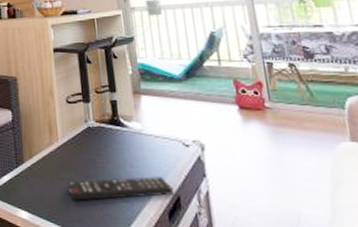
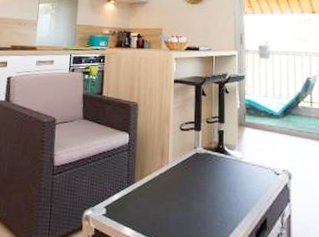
remote control: present [67,176,173,201] -> none [172,200,262,221]

